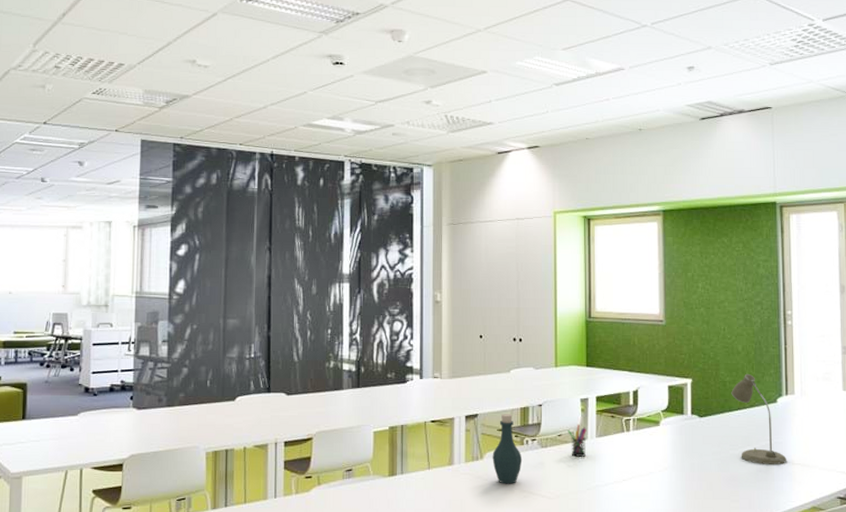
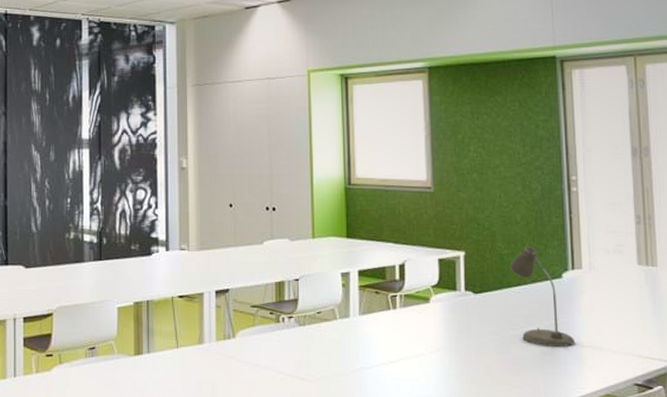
bottle: present [492,414,523,484] -> none [245,289,279,365]
pen holder: present [568,423,587,457] -> none [327,300,348,336]

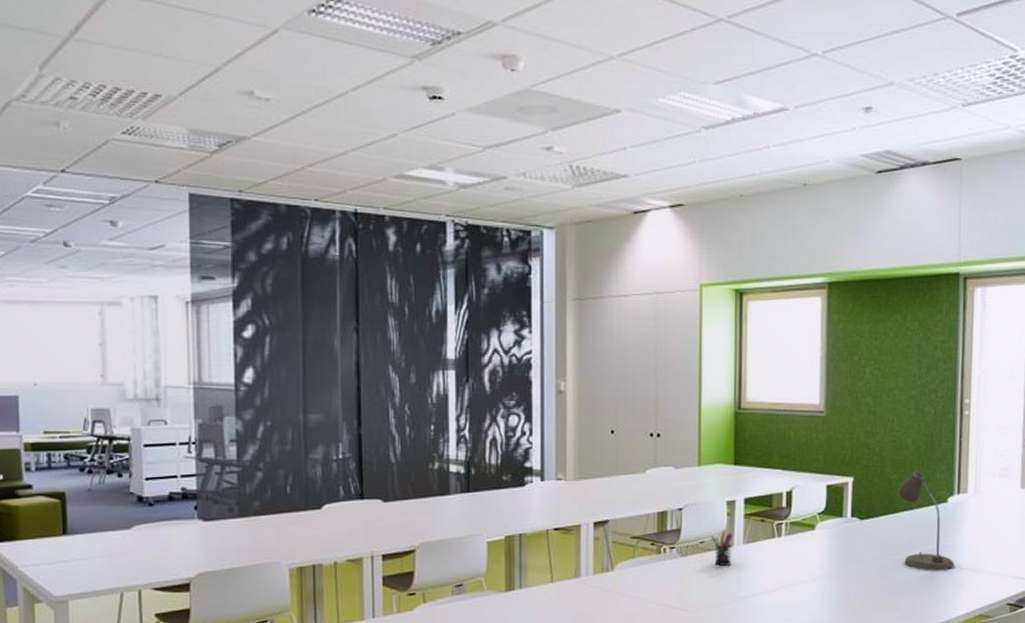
pen holder: none [327,300,348,336] -> present [711,529,733,566]

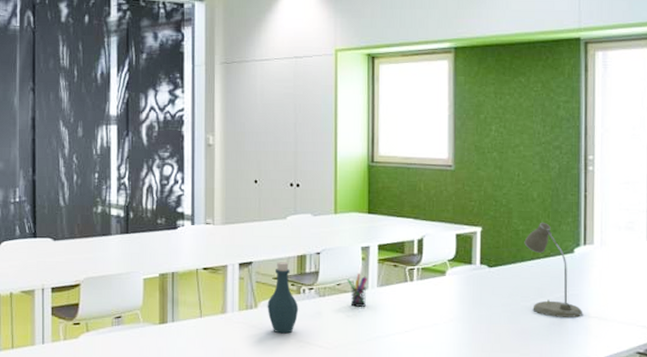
bottle: none [624,519,659,597] -> present [267,262,299,334]

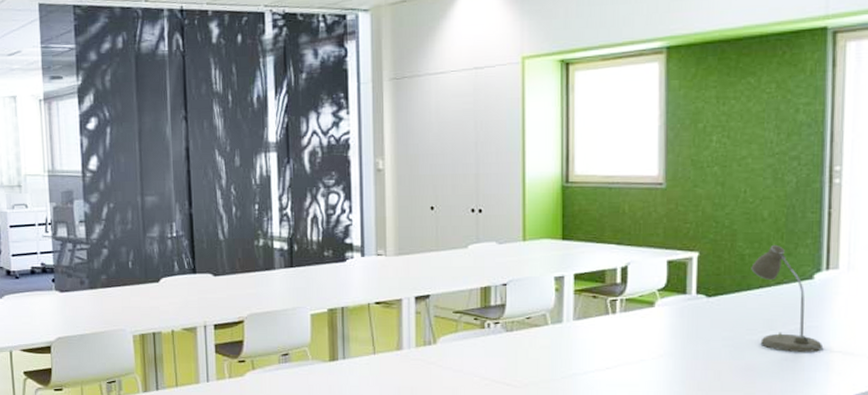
bottle: present [267,262,299,334] -> none [447,294,483,371]
pen holder: present [347,272,367,307] -> none [538,305,562,342]

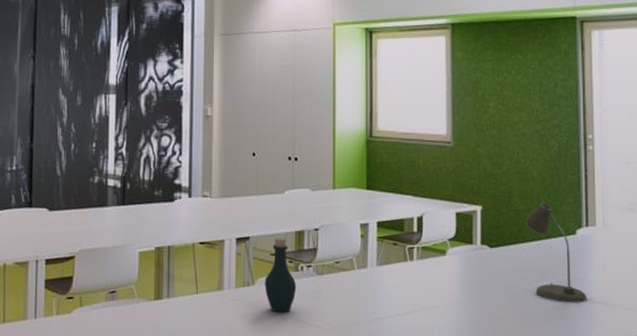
bottle: none [447,294,483,371] -> present [264,237,297,313]

